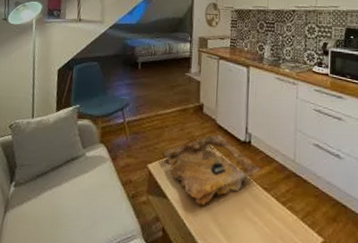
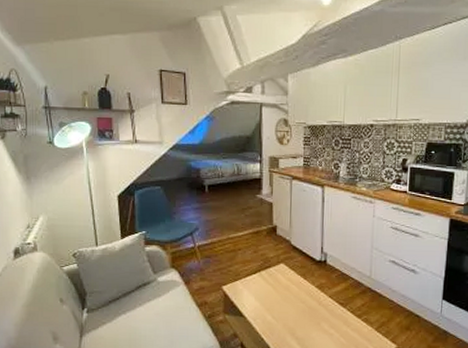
decorative tray: present [162,134,261,205] -> none [236,255,337,321]

